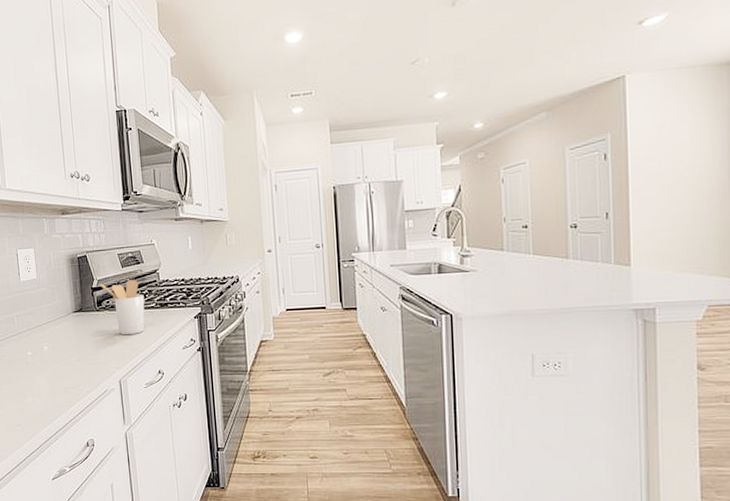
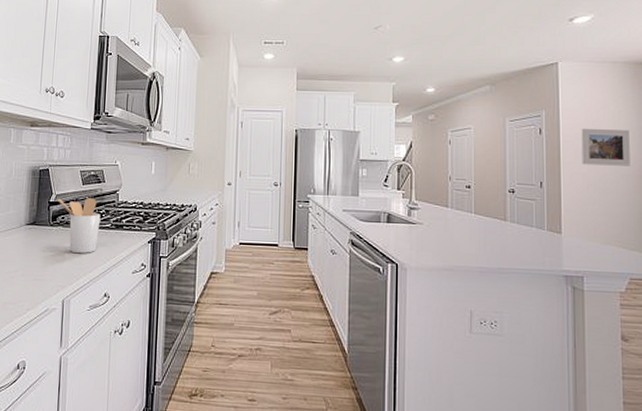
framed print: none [653,144,710,189] -> present [581,128,630,166]

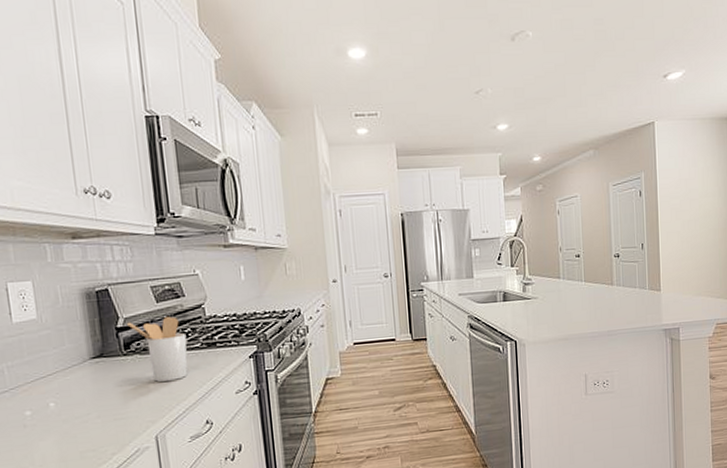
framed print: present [581,128,630,166] -> none [676,186,717,223]

